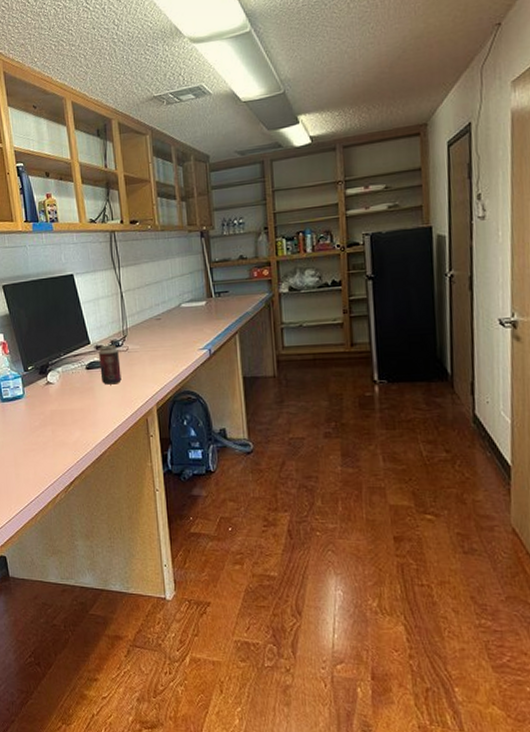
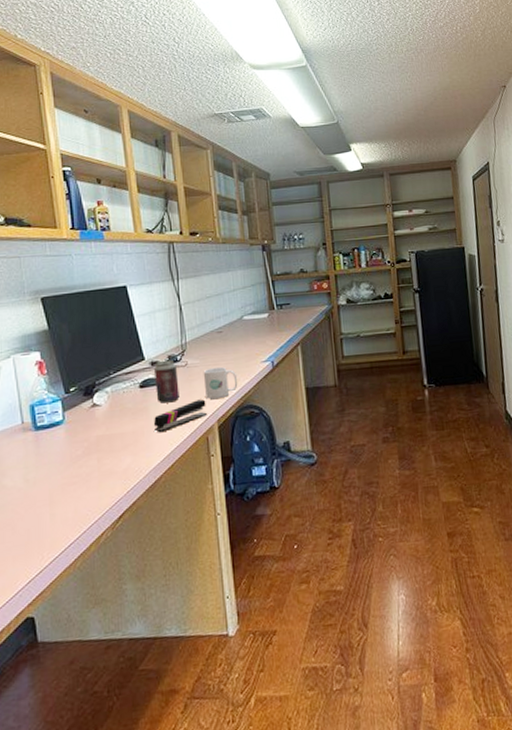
stapler: none [98,383,147,412] -> present [153,399,207,433]
mug: none [143,352,176,384] -> present [203,366,238,400]

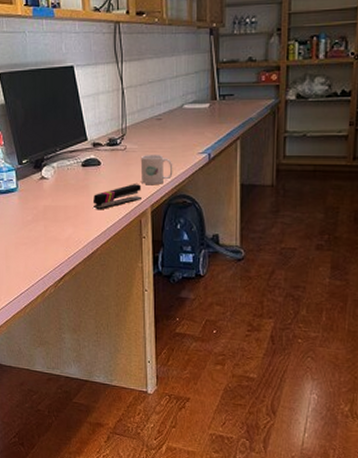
beverage can: present [154,359,180,404] -> none [96,142,117,184]

